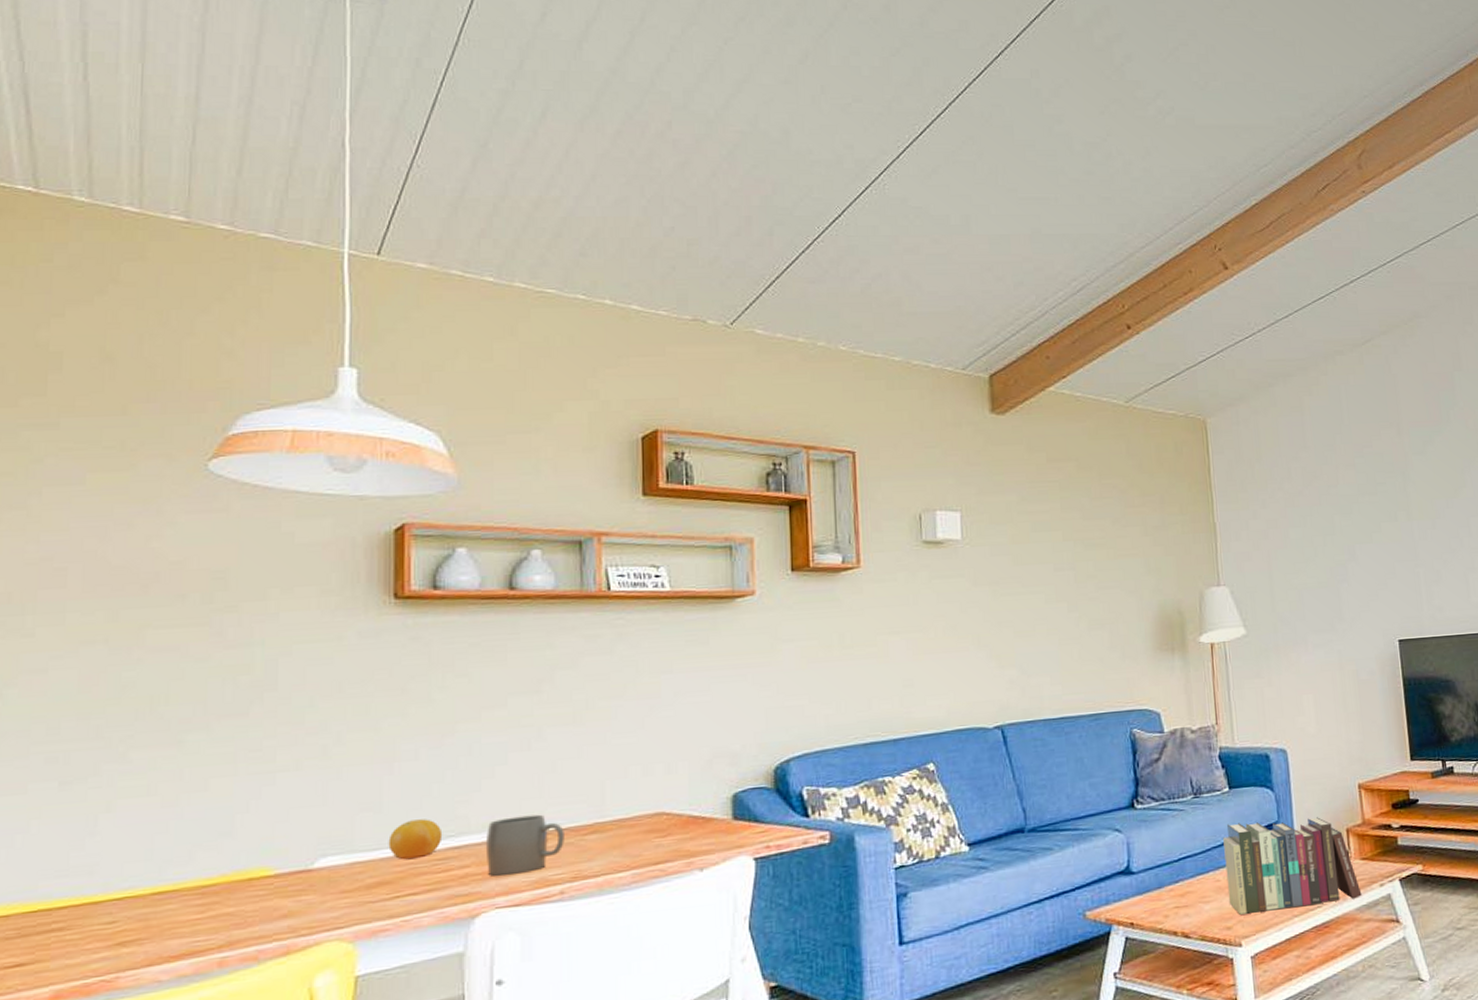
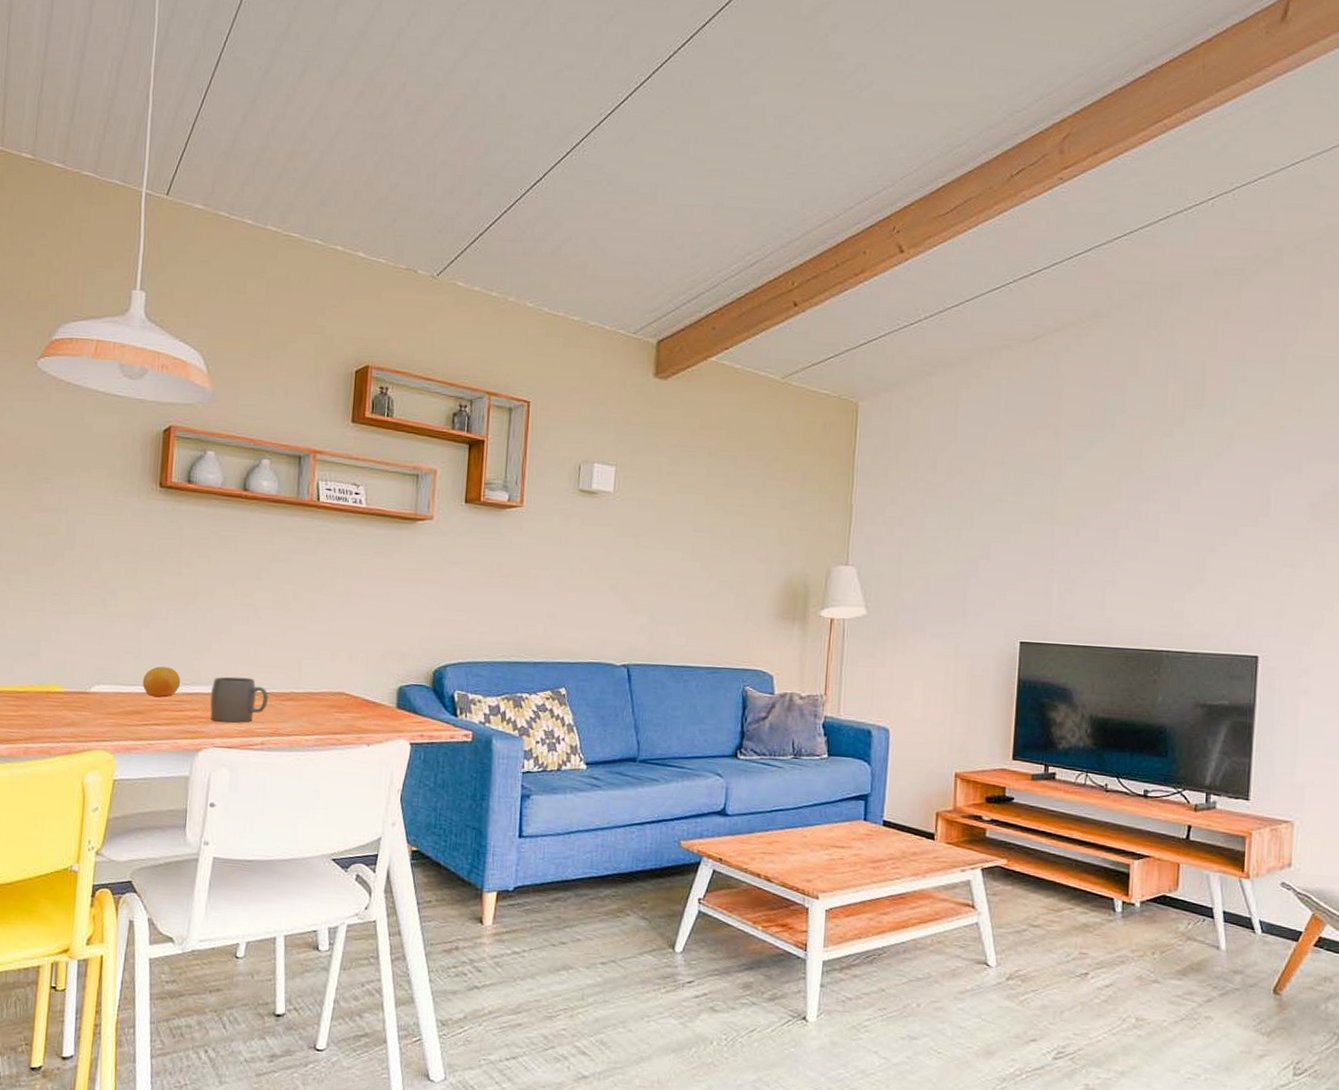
books: present [1223,817,1362,915] -> none [812,788,942,878]

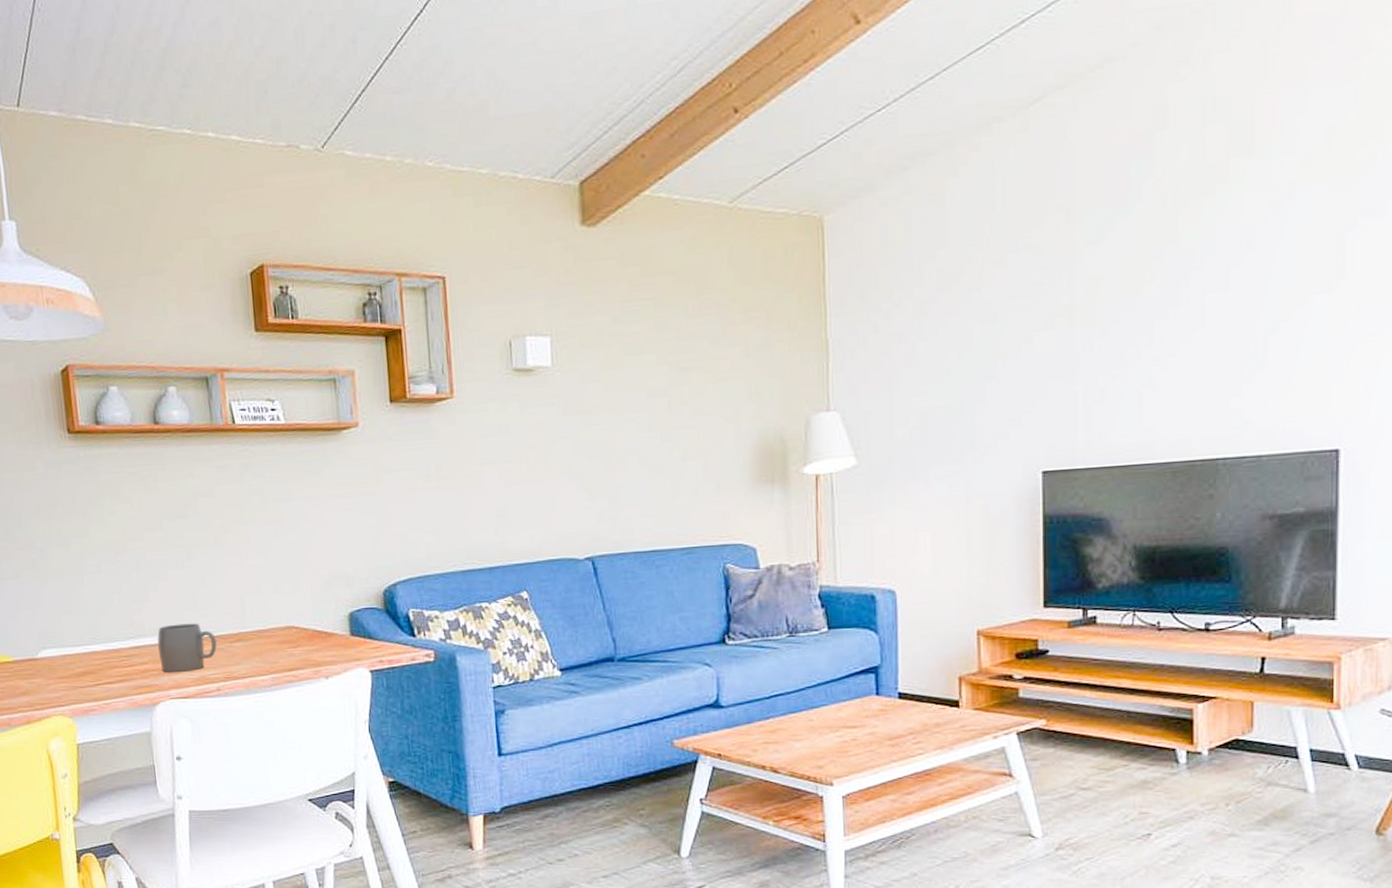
fruit: present [142,666,181,698] -> none [87,622,126,655]

